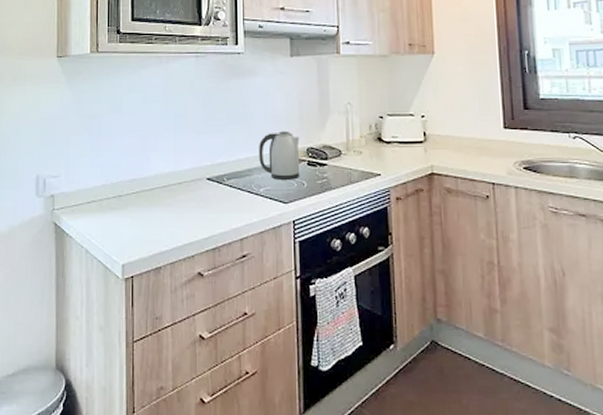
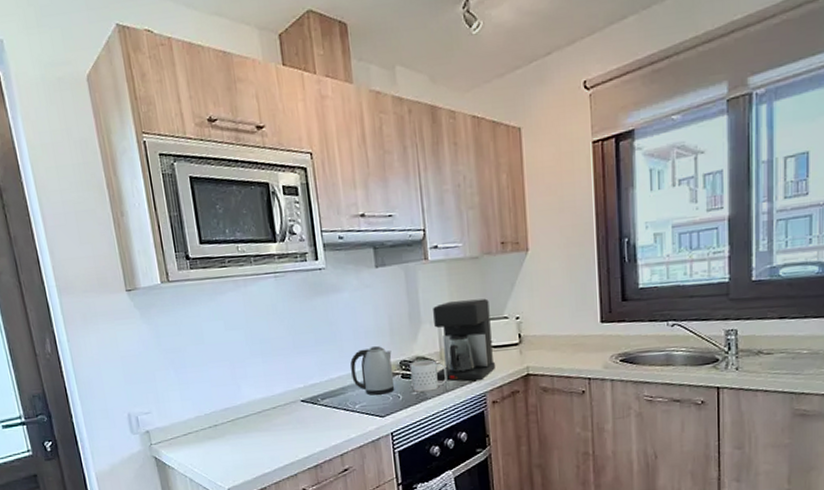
mug: none [316,149,353,181] -> present [410,359,448,392]
coffee maker: none [341,95,400,175] -> present [433,298,495,381]

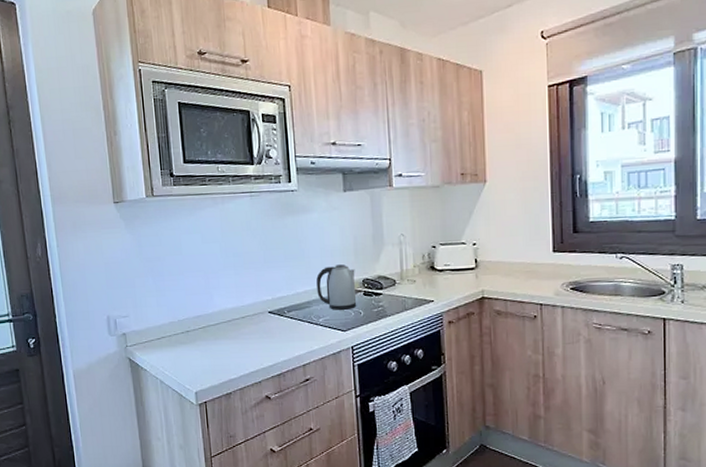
mug: present [410,359,448,392] -> none [372,279,407,309]
coffee maker: present [433,298,495,381] -> none [395,224,452,302]

